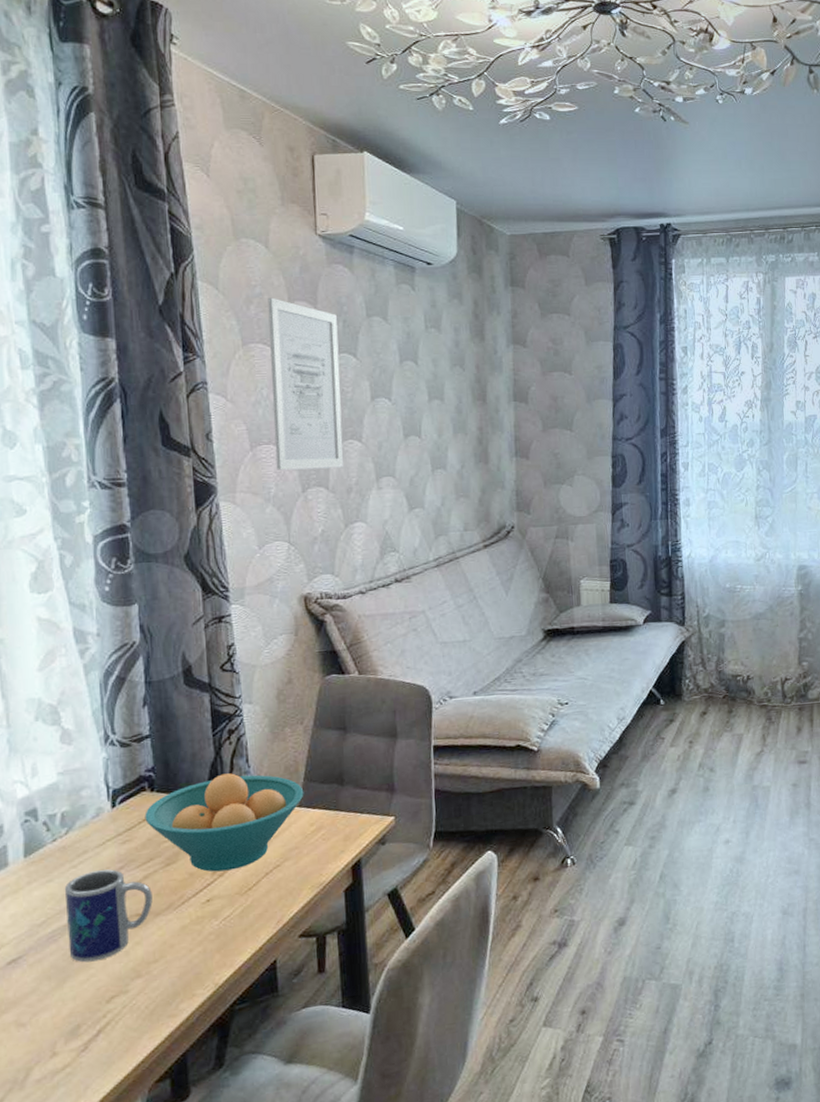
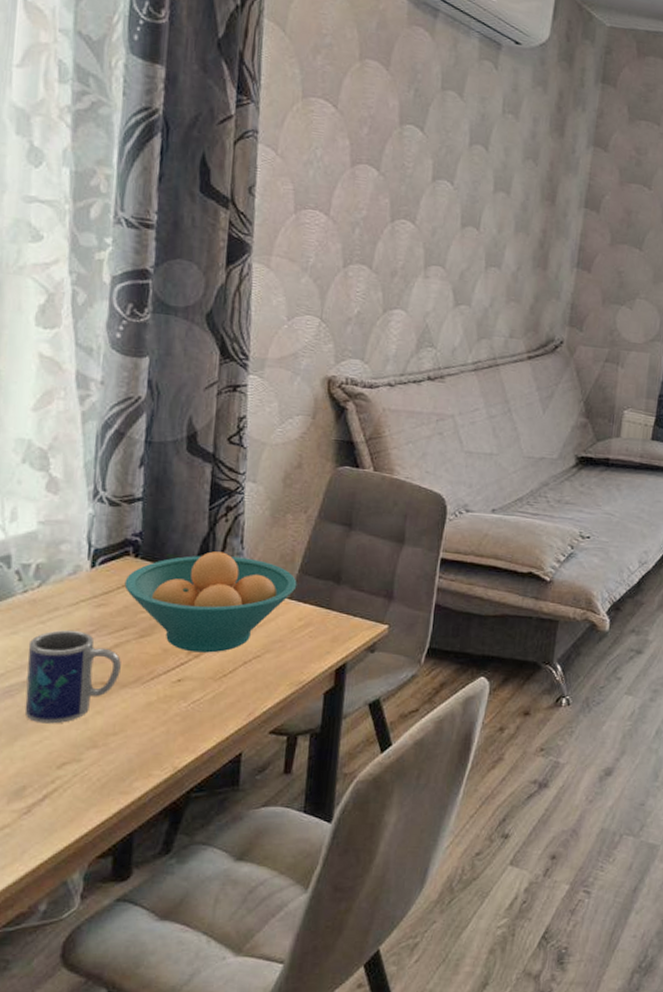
wall art: present [267,297,344,471] -> none [319,50,409,248]

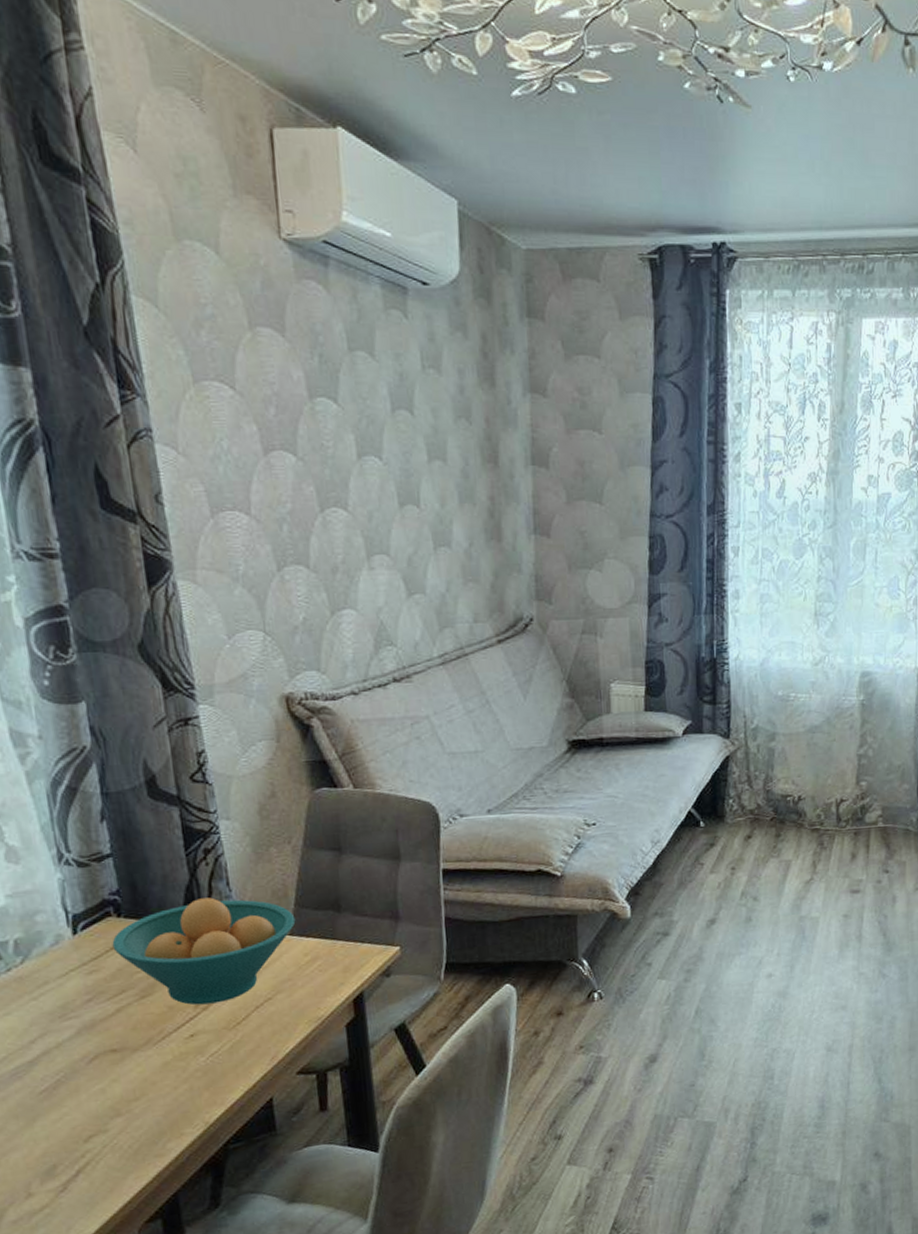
mug: present [25,630,121,724] -> none [25,1001,128,1101]

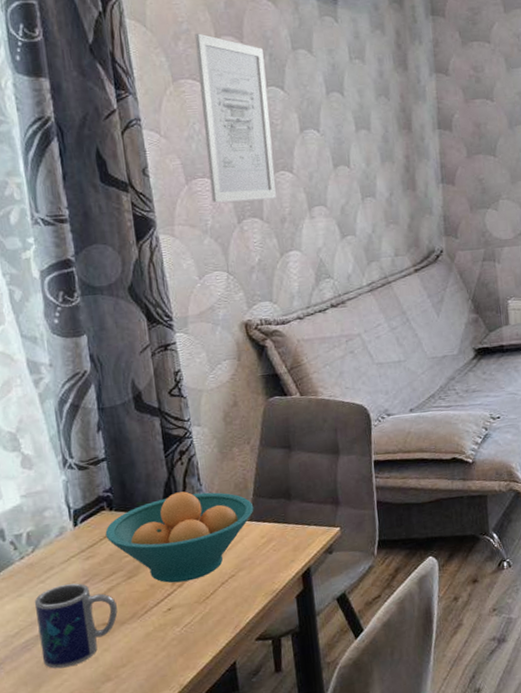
mug: none [25,1001,128,1101] -> present [34,583,118,669]
wall art: none [222,321,327,543] -> present [194,33,277,203]

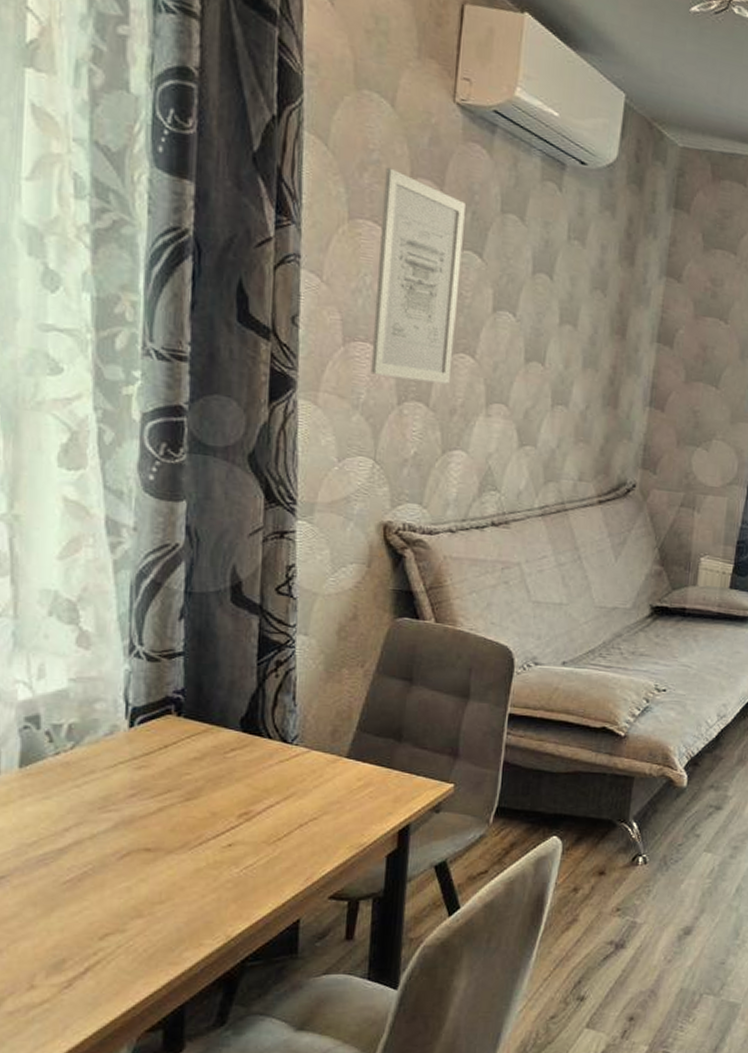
mug: present [34,583,118,669] -> none [61,794,166,893]
fruit bowl: present [105,491,254,583] -> none [167,709,355,816]

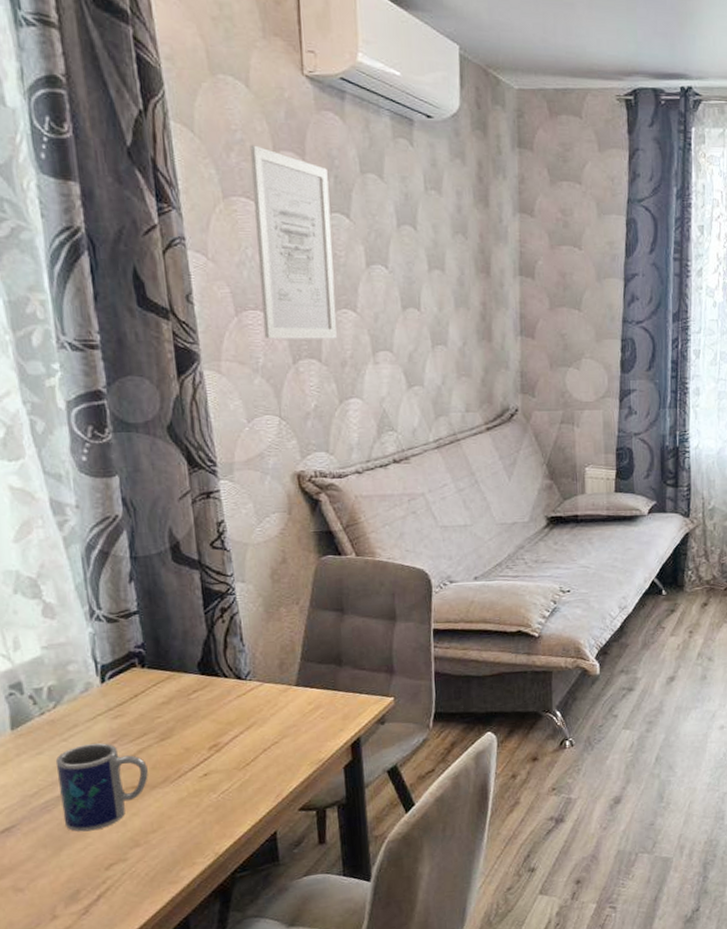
mug: none [61,794,166,893] -> present [55,743,148,832]

